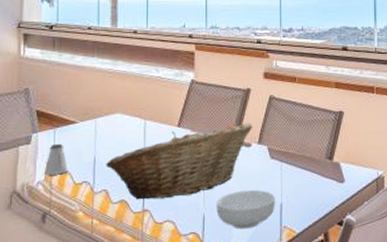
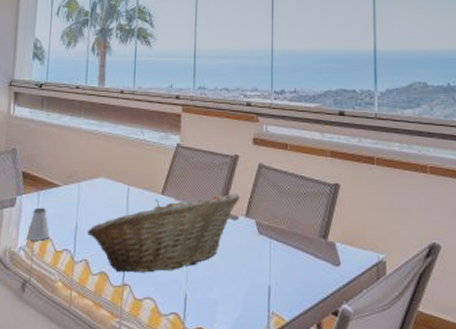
cereal bowl: present [216,189,276,230] -> none [199,268,264,313]

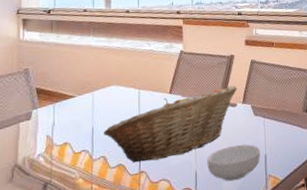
saltshaker: present [27,207,50,241] -> none [45,117,68,148]
cereal bowl: none [199,268,264,313] -> present [207,144,261,182]

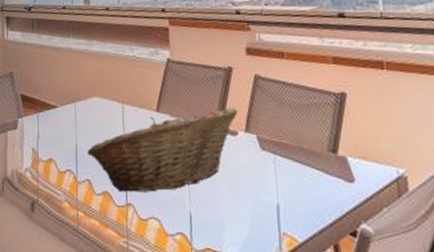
cereal bowl: present [207,144,261,182] -> none [203,186,272,233]

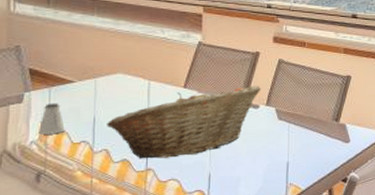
saltshaker: none [31,129,52,162] -> present [39,102,65,135]

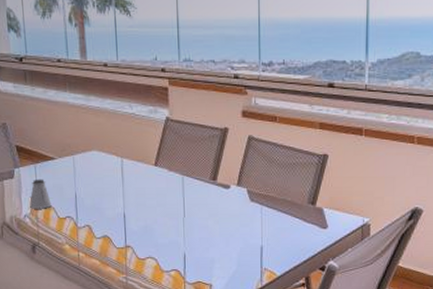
fruit basket: present [107,85,261,159] -> none [87,164,232,236]

